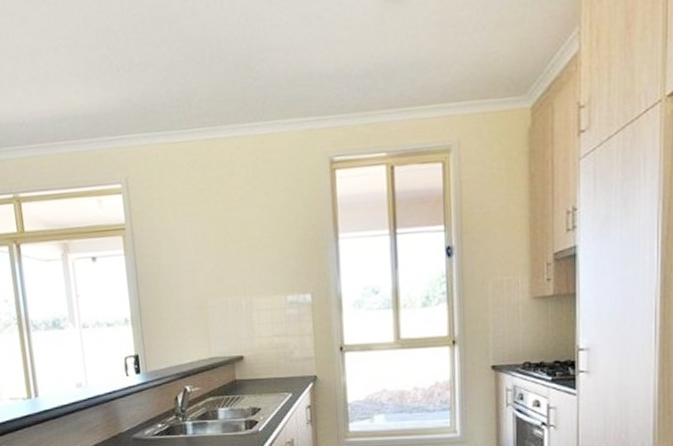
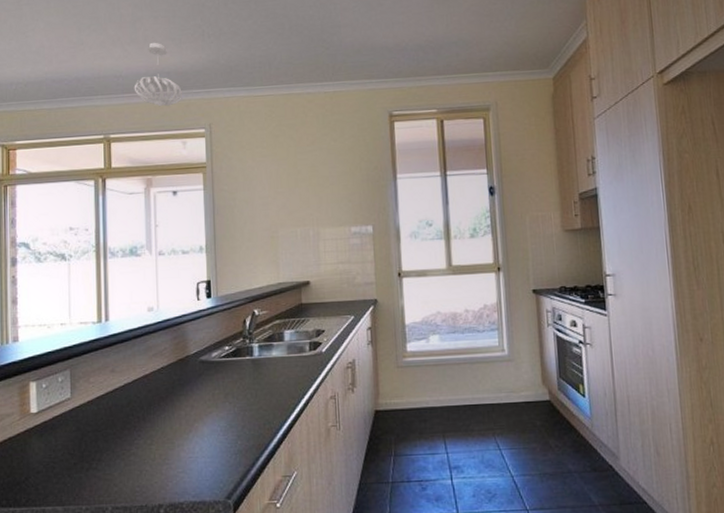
pendant light: none [39,79,94,159] -> present [134,42,183,107]

